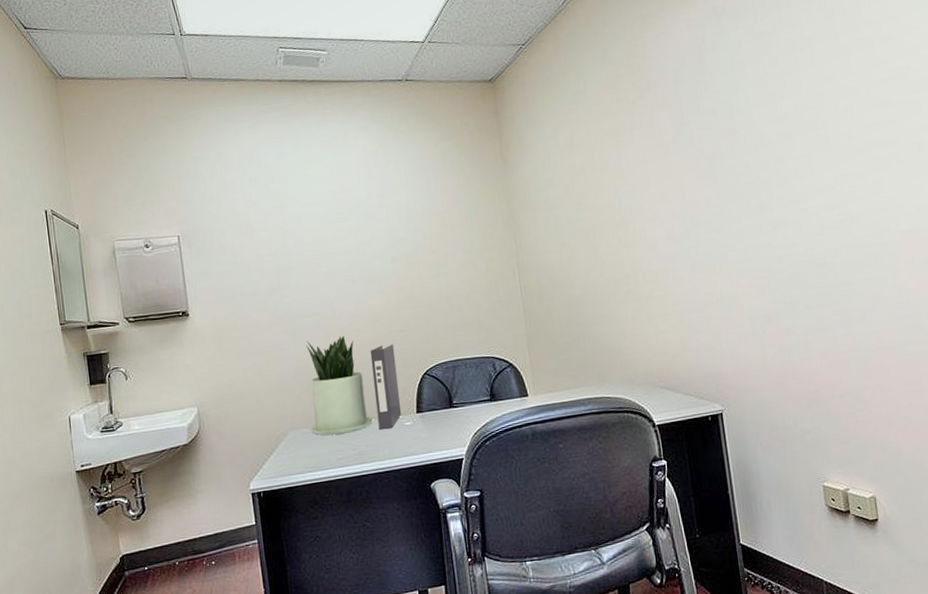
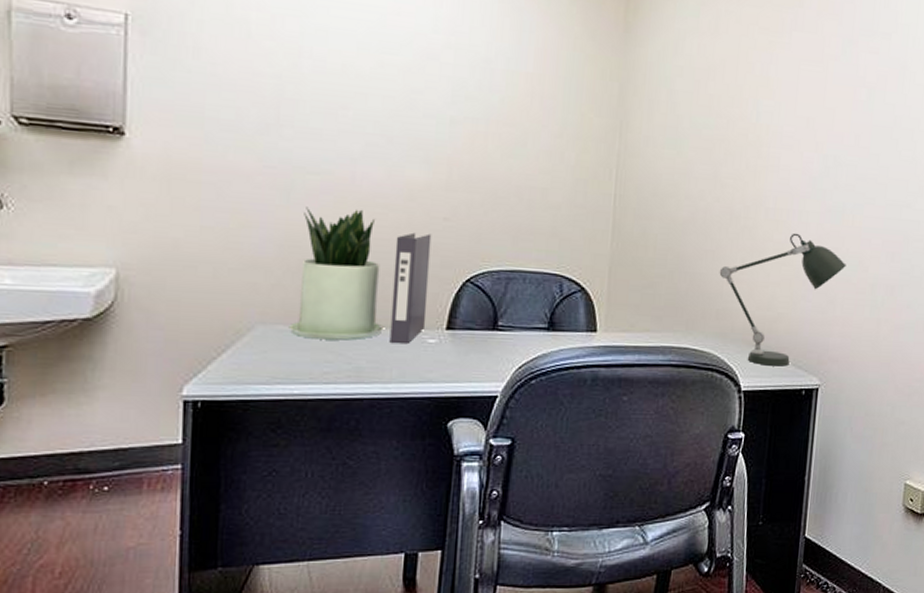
desk lamp: none [615,287,723,401] -> present [719,233,846,367]

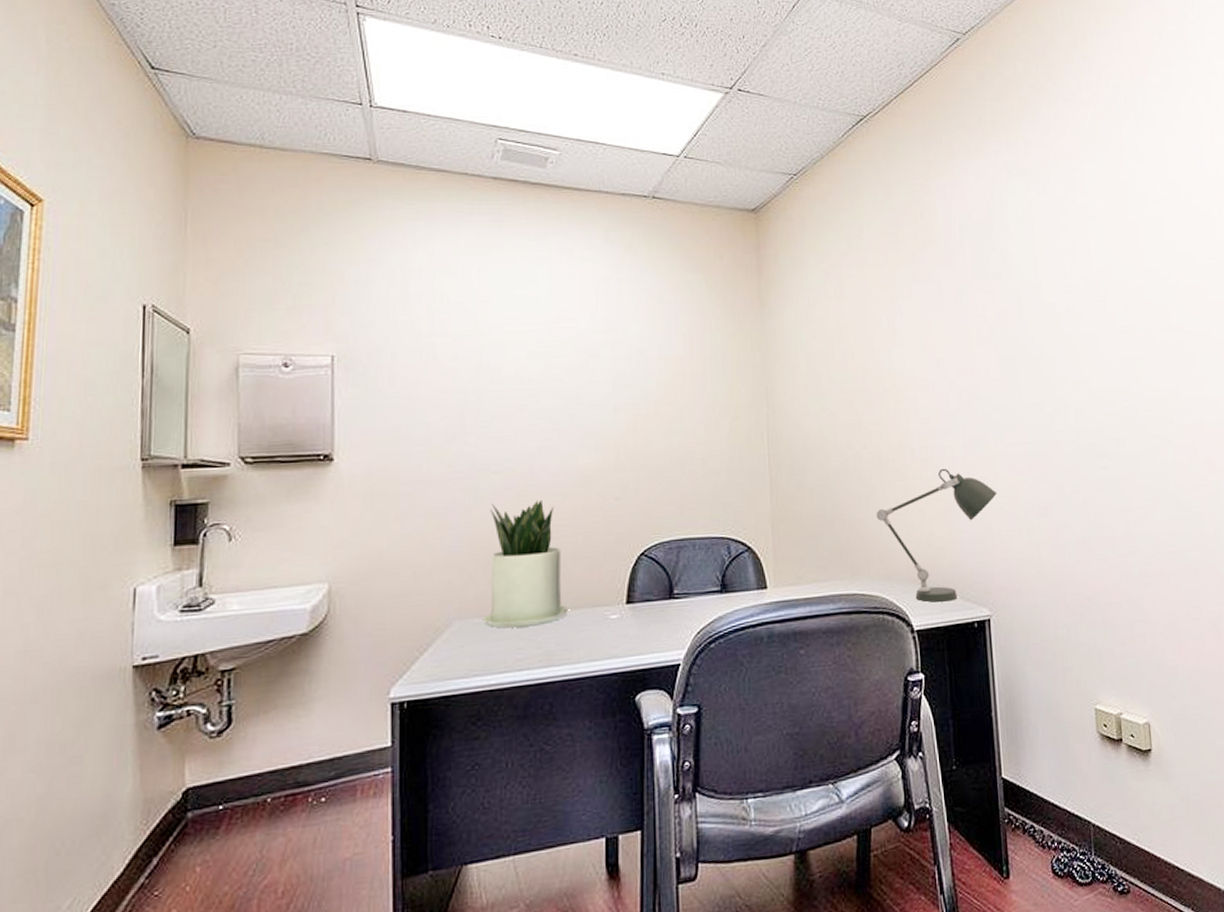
binder: present [389,232,432,345] -> none [574,514,607,624]

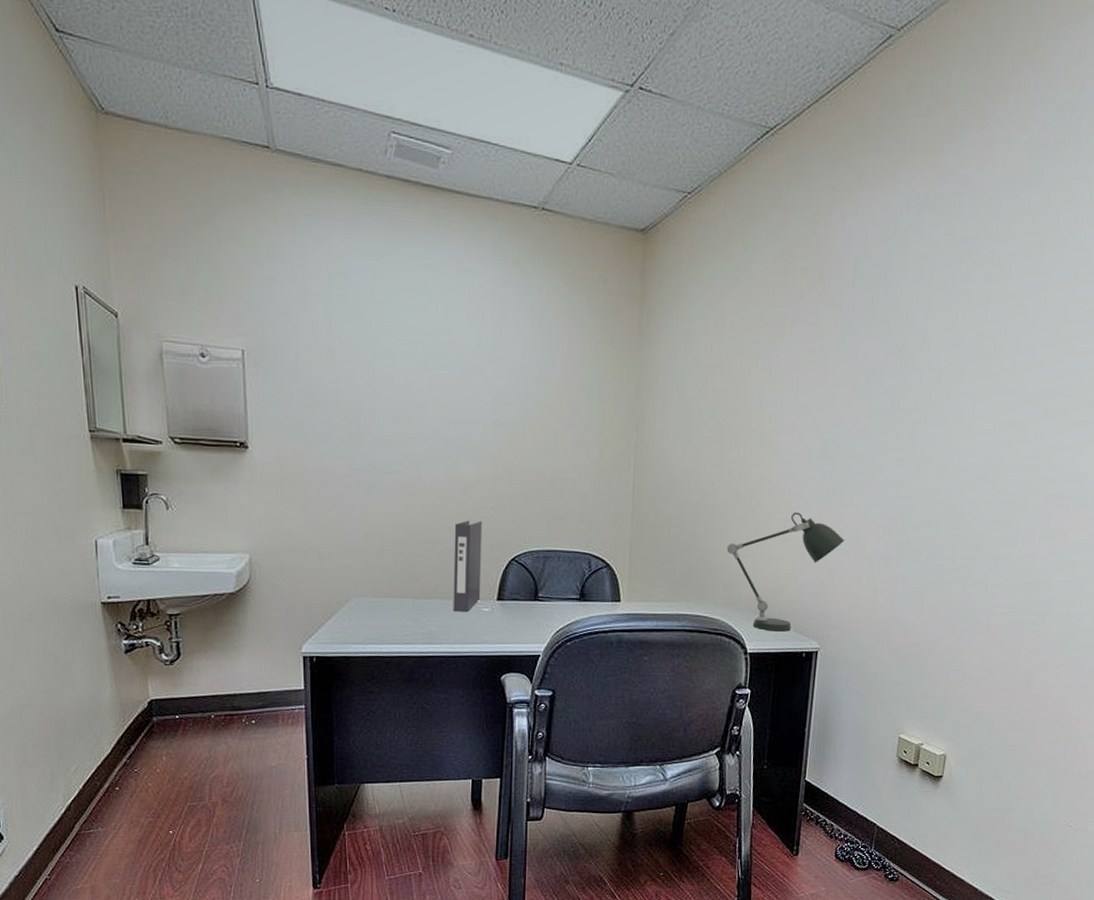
planter: present [483,499,569,629] -> none [376,501,448,609]
binder: none [574,514,607,624] -> present [453,520,483,613]

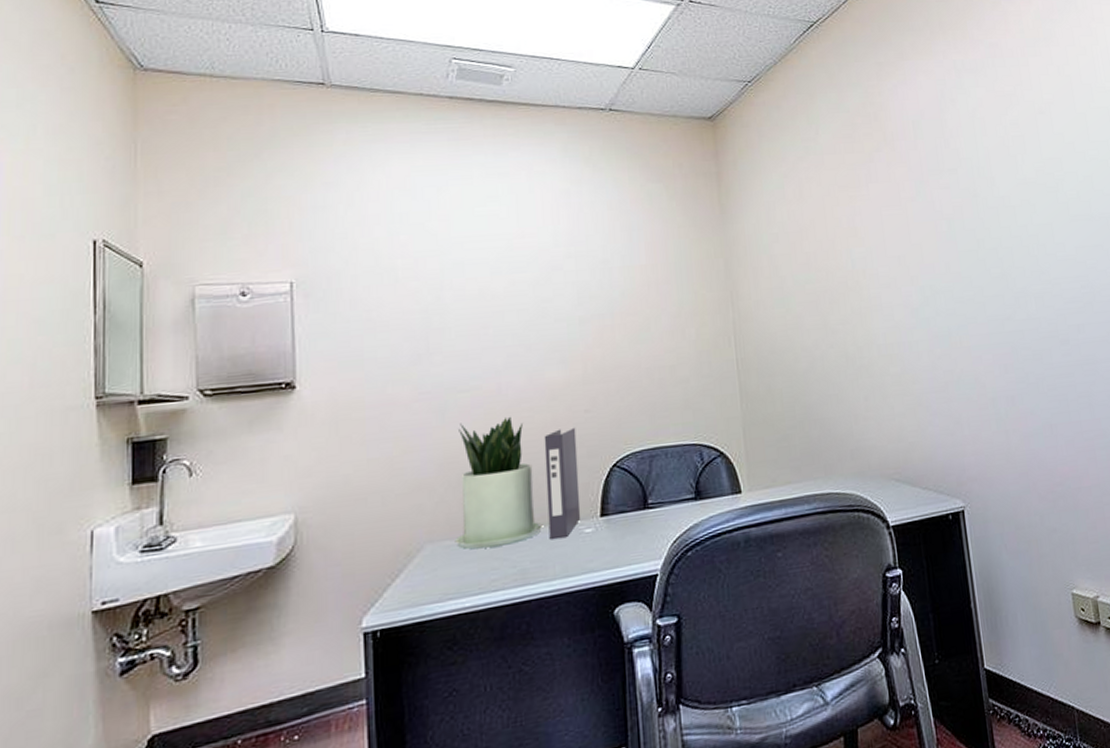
planter: none [376,501,448,609] -> present [455,416,542,549]
desk lamp: present [726,512,845,632] -> none [846,363,964,497]

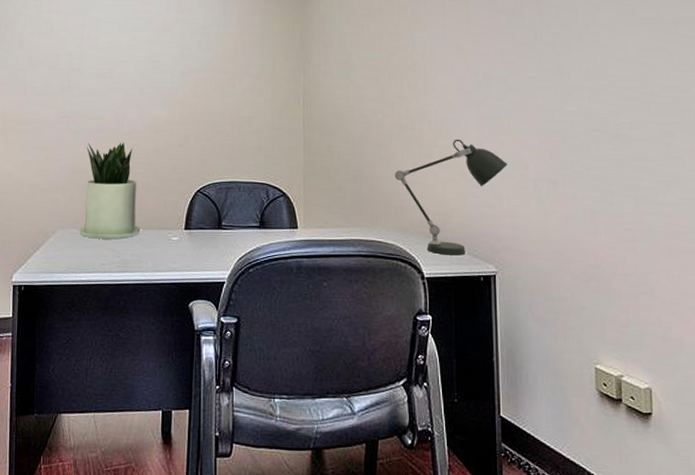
binder: present [544,427,581,540] -> none [145,157,171,242]
desk lamp: none [846,363,964,497] -> present [394,139,508,255]

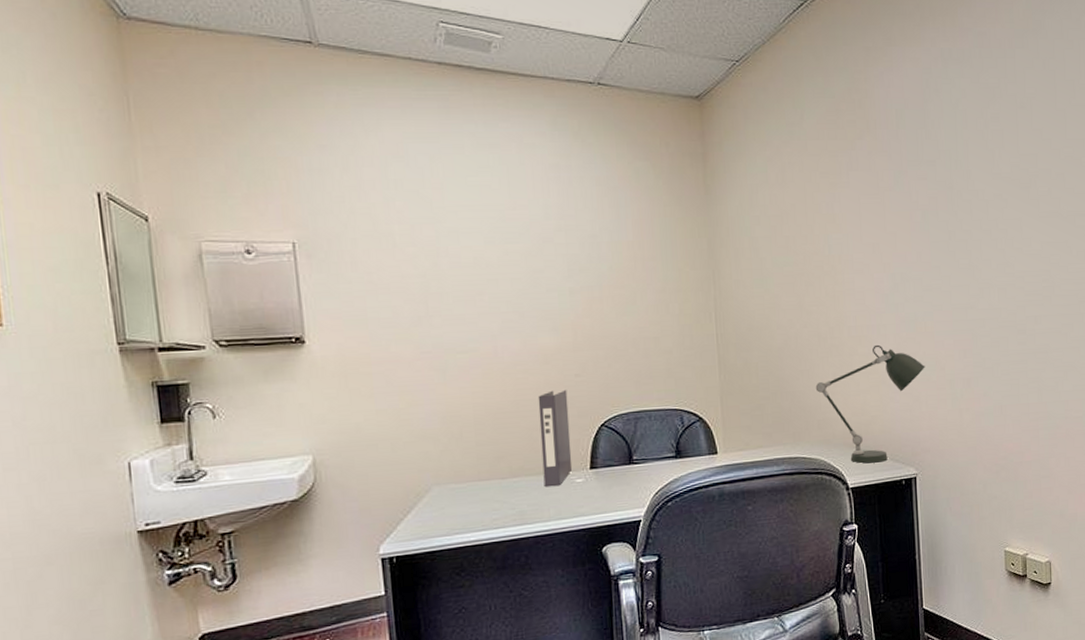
planter: present [78,142,141,239] -> none [459,377,538,493]
binder: none [145,157,171,242] -> present [538,389,573,488]

